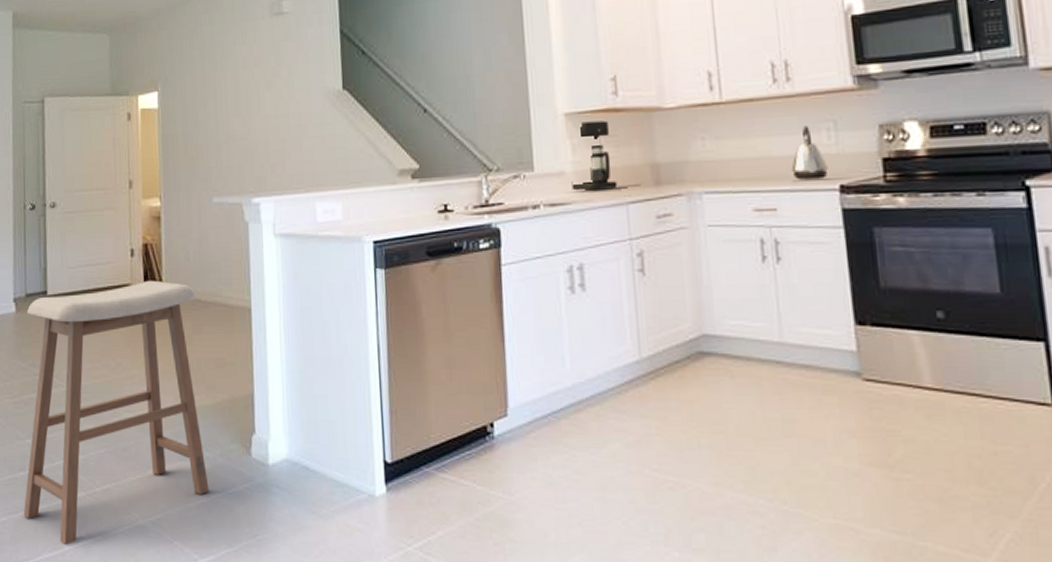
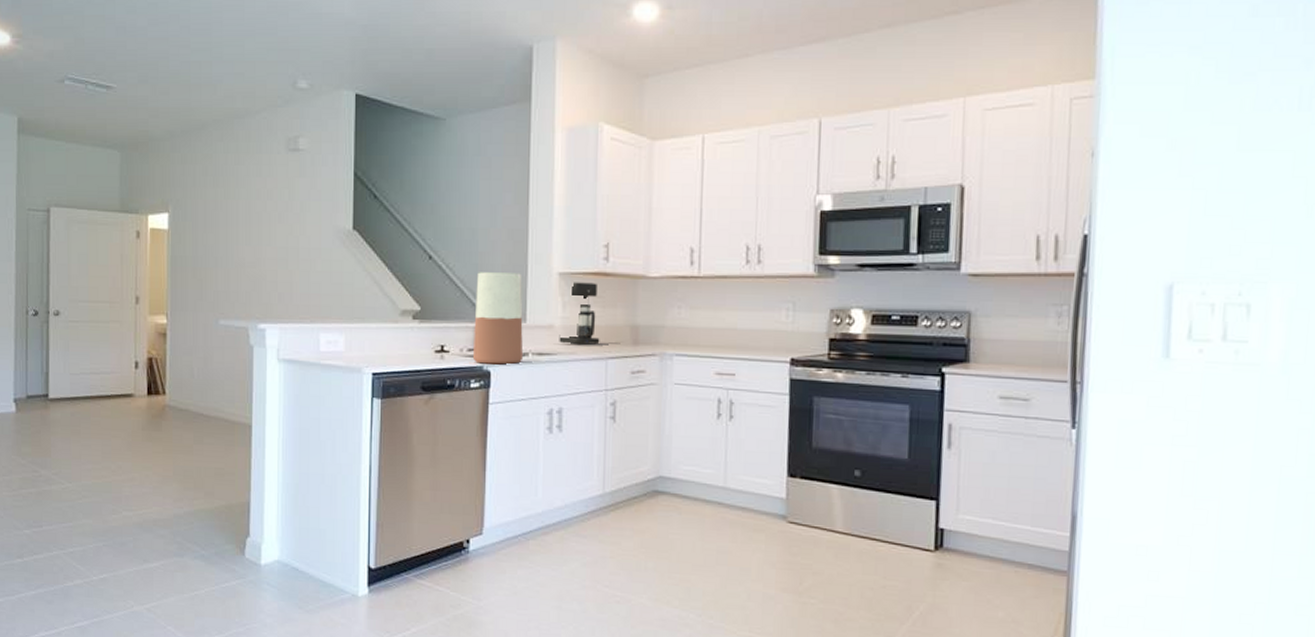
bar stool: present [23,280,209,545] -> none [20,392,203,625]
vase: none [476,118,534,221] -> present [472,272,523,365]
kettle: present [791,126,828,180] -> none [752,304,783,352]

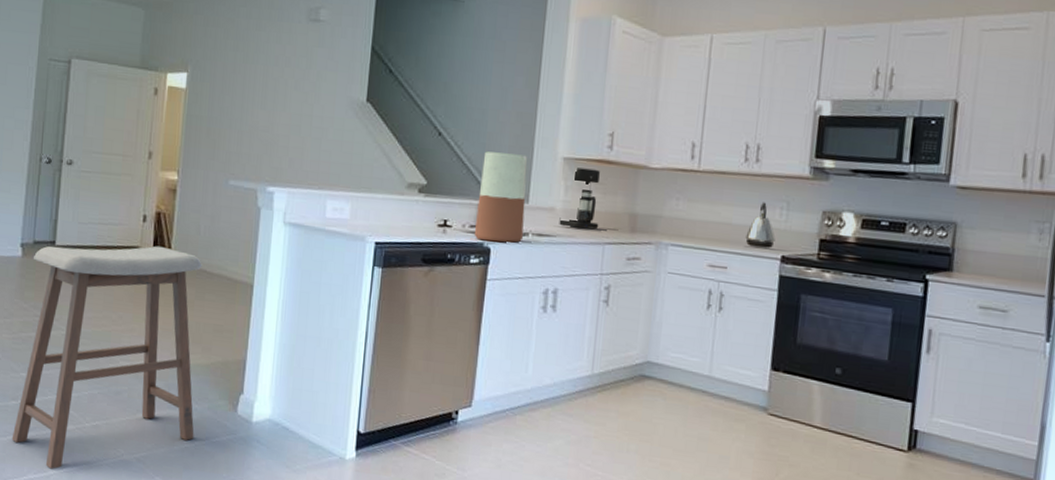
bar stool: none [20,392,203,625] -> present [11,246,202,469]
kettle: none [752,304,783,352] -> present [745,202,775,248]

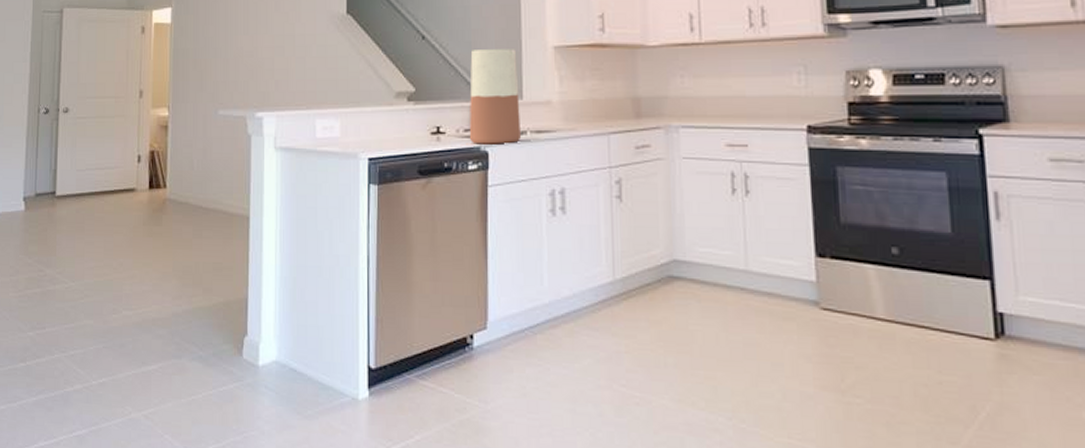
bar stool: present [11,246,202,469] -> none [21,185,201,434]
coffee maker: present [559,167,600,230] -> none [557,55,600,120]
kettle: present [745,202,775,248] -> none [763,69,797,119]

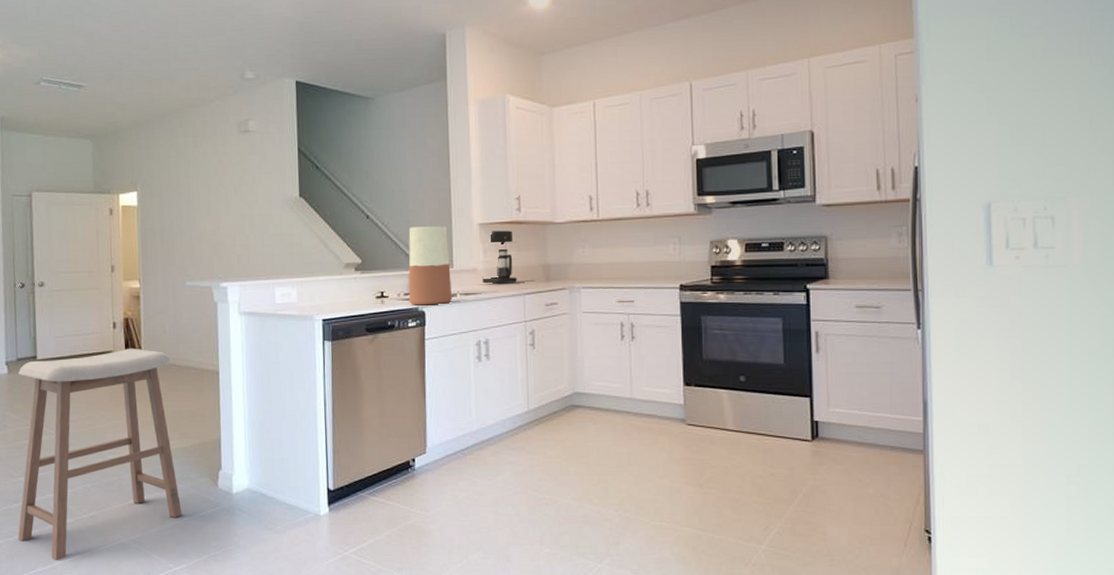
bar stool: none [21,185,201,434] -> present [17,348,182,560]
coffee maker: none [557,55,600,120] -> present [482,230,517,284]

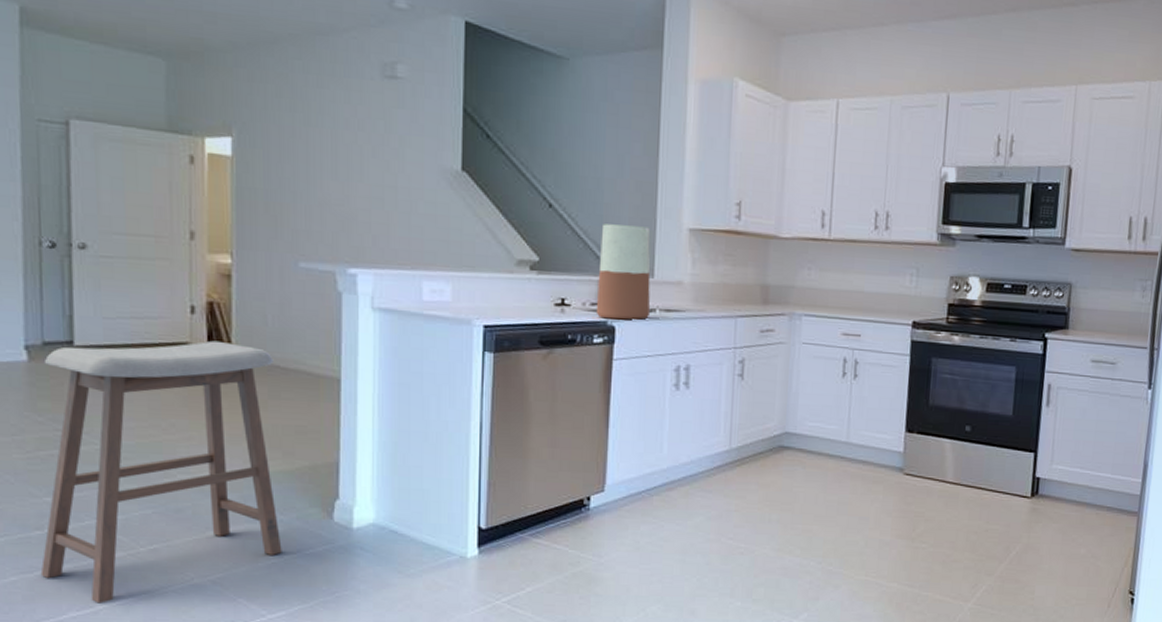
coffee maker: present [482,230,517,284] -> none [688,239,730,303]

